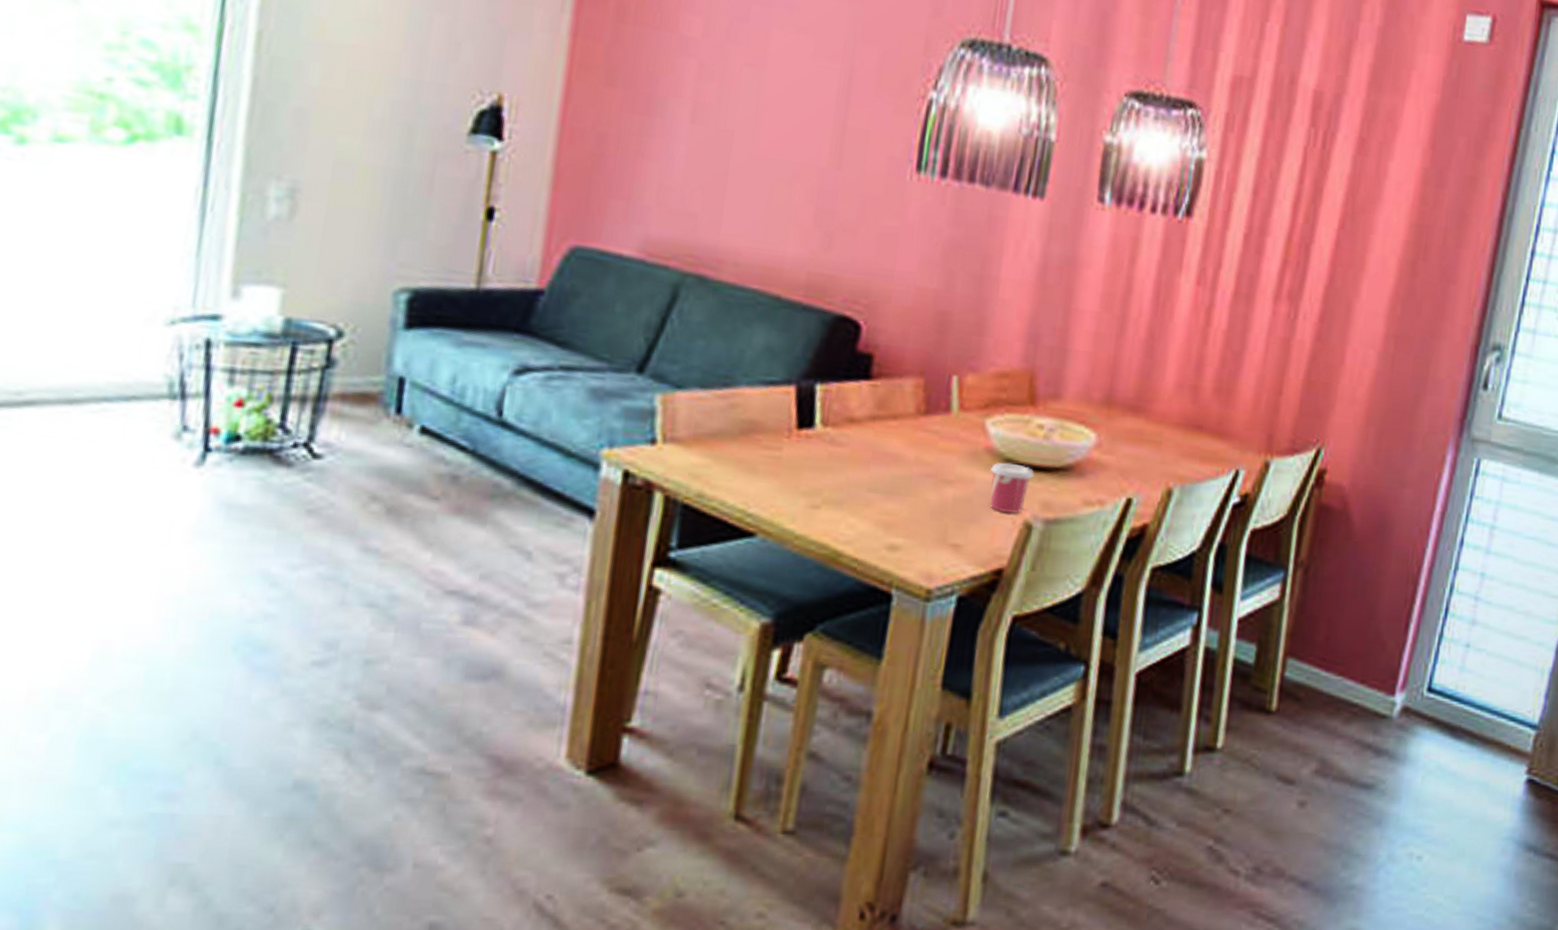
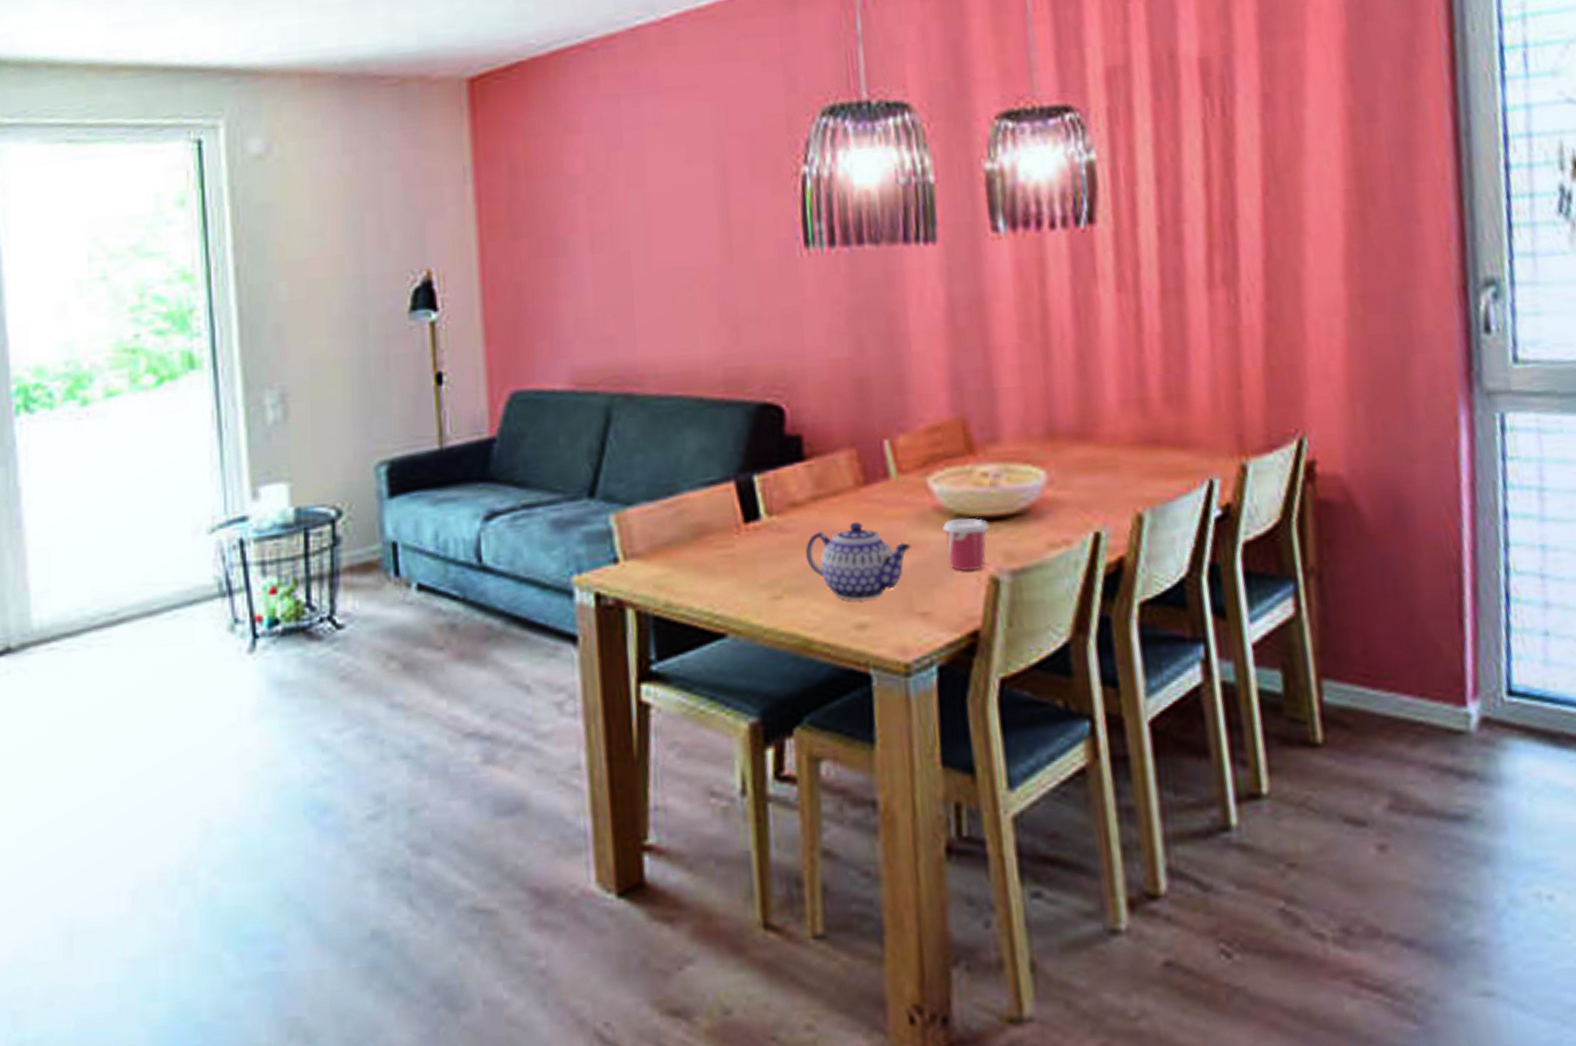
teapot: none [852,447,957,524] -> present [806,521,911,602]

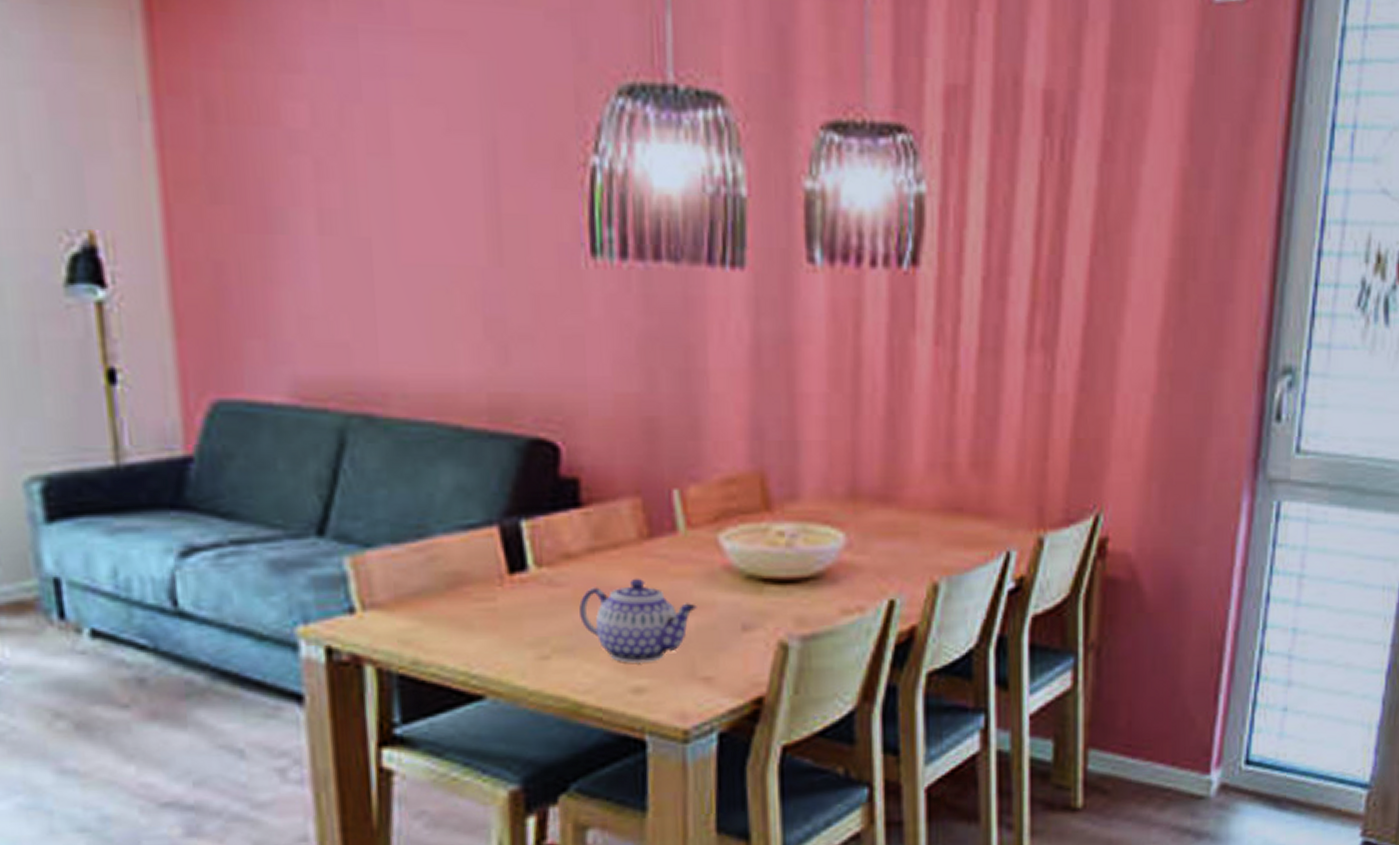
cup: present [943,518,990,572] -> none [732,579,782,636]

